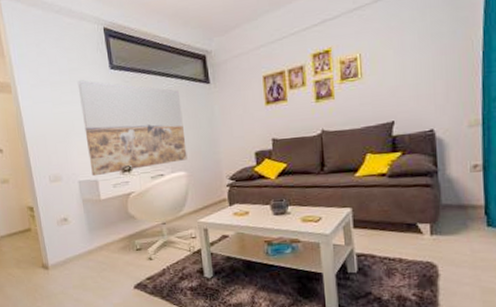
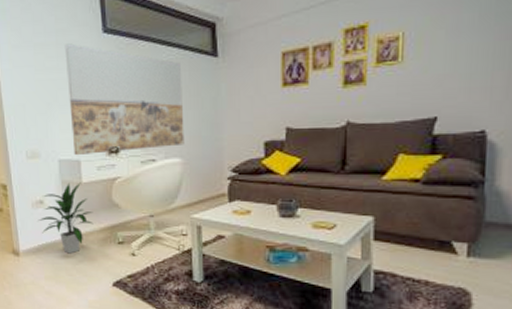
indoor plant: none [63,199,113,264] -> present [38,182,94,254]

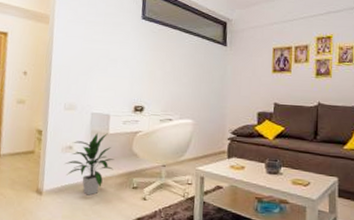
wall art: present [64,43,185,156] -> none [105,24,199,111]

